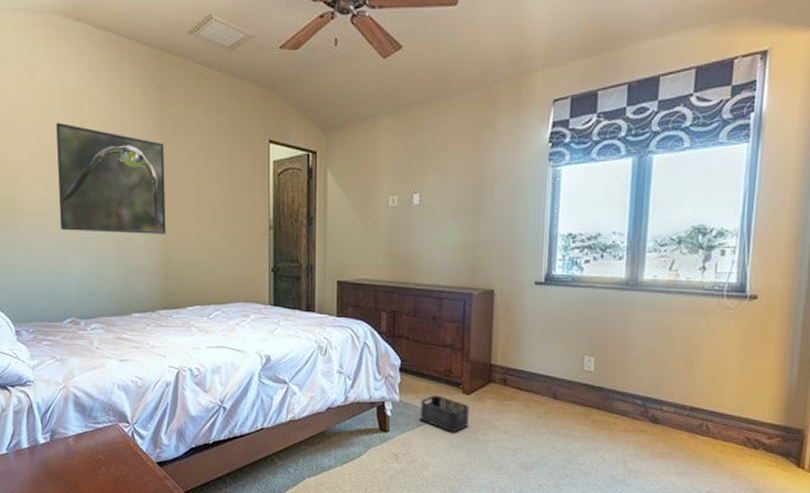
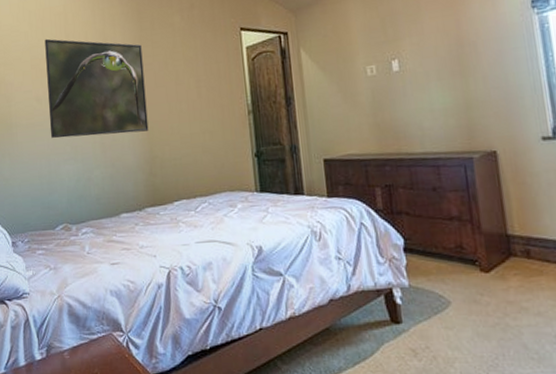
storage bin: present [420,395,469,432] -> none [432,276,493,318]

